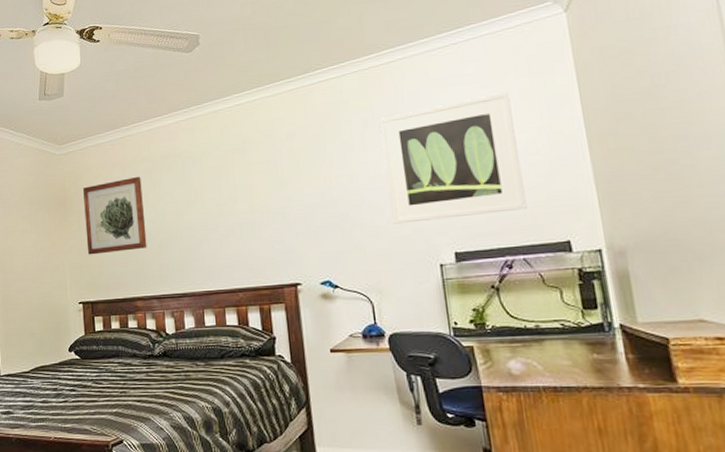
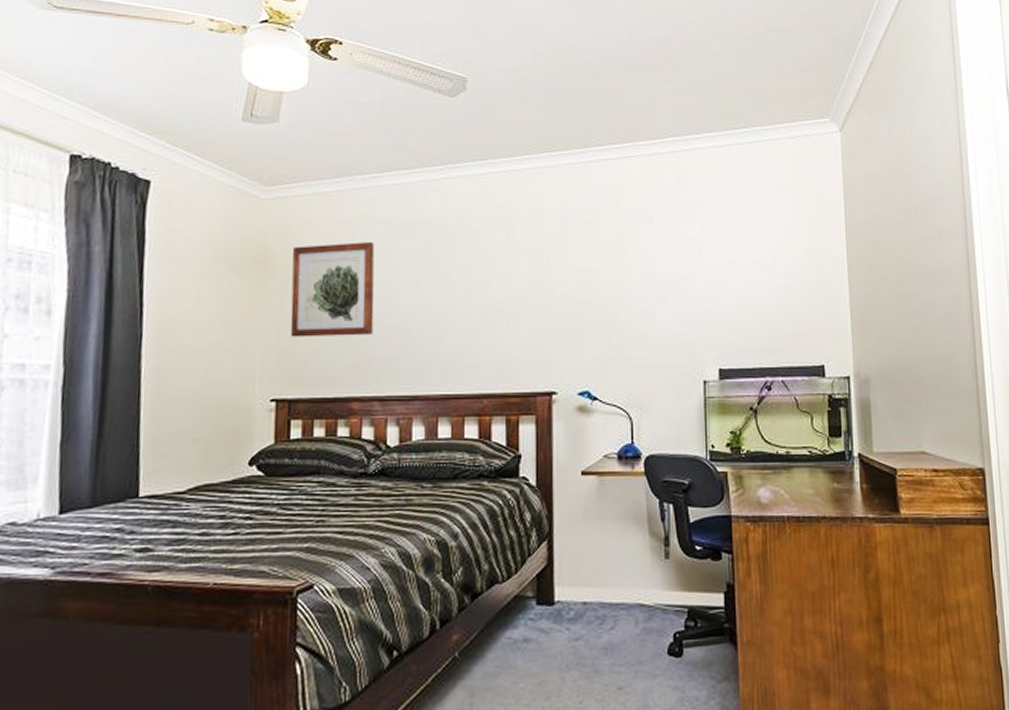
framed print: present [379,92,527,224] -> none [658,204,790,333]

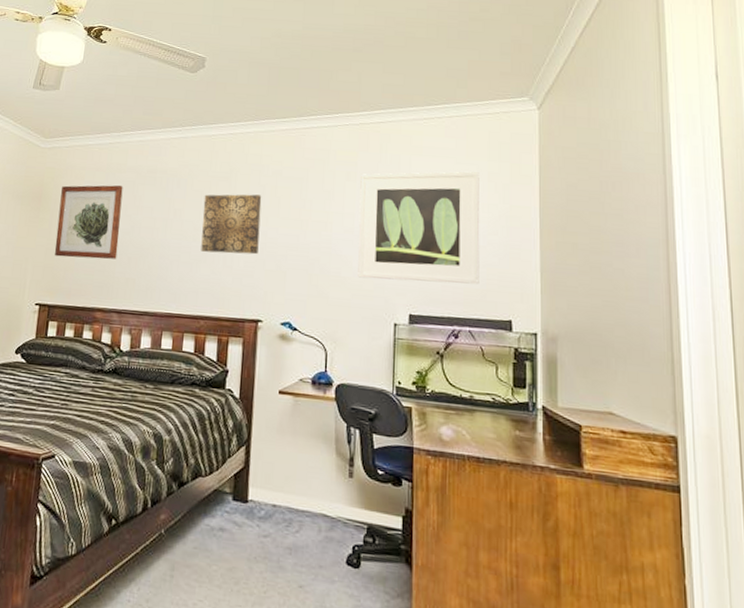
wall art: none [477,243,547,317] -> present [201,194,262,255]
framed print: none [658,204,790,333] -> present [358,171,480,285]

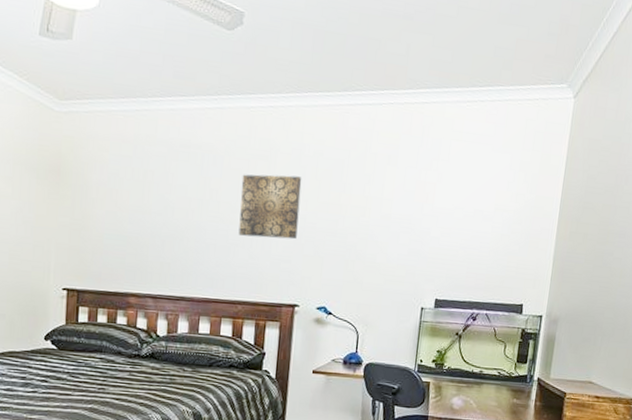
wall art: present [54,185,123,259] -> none [79,158,154,242]
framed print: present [358,171,480,285] -> none [391,158,513,271]

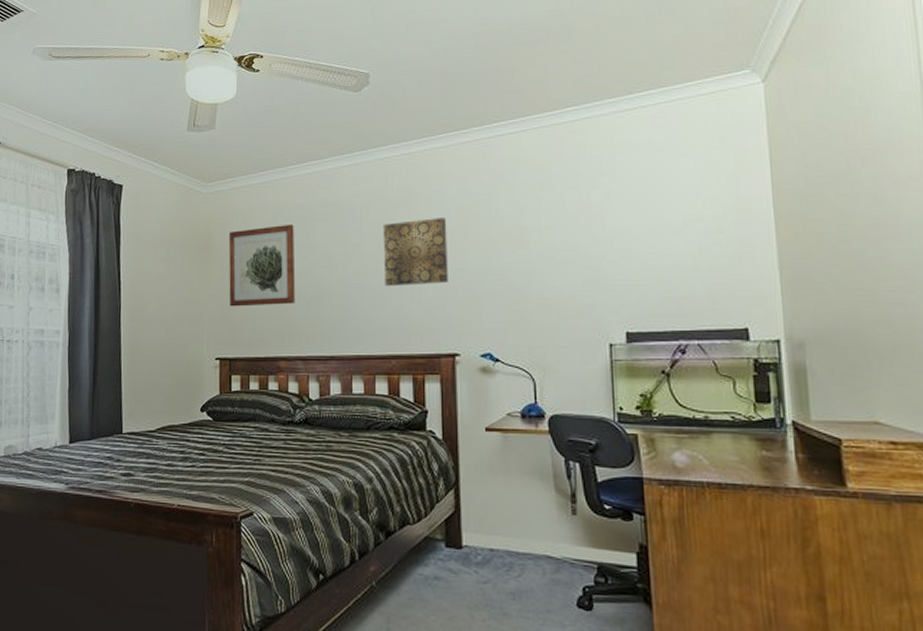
wall art: none [79,158,154,242] -> present [229,223,295,307]

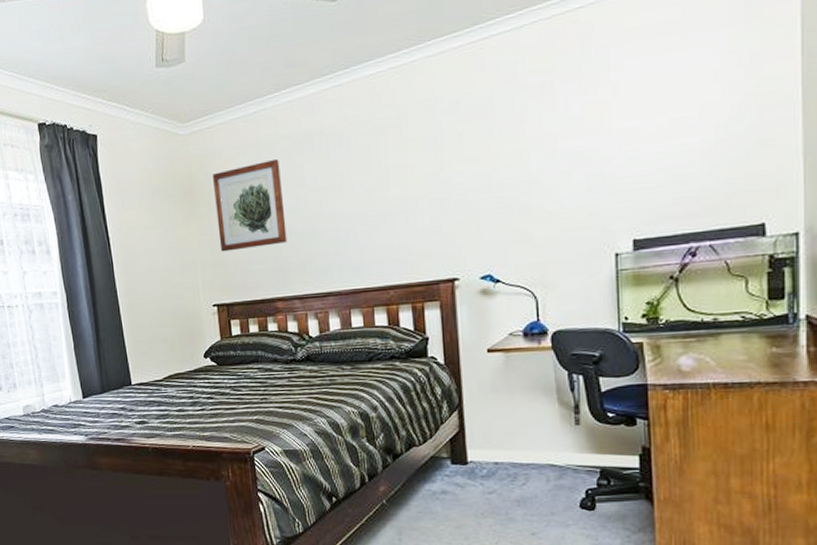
wall art: present [383,218,448,286] -> none [372,135,444,215]

